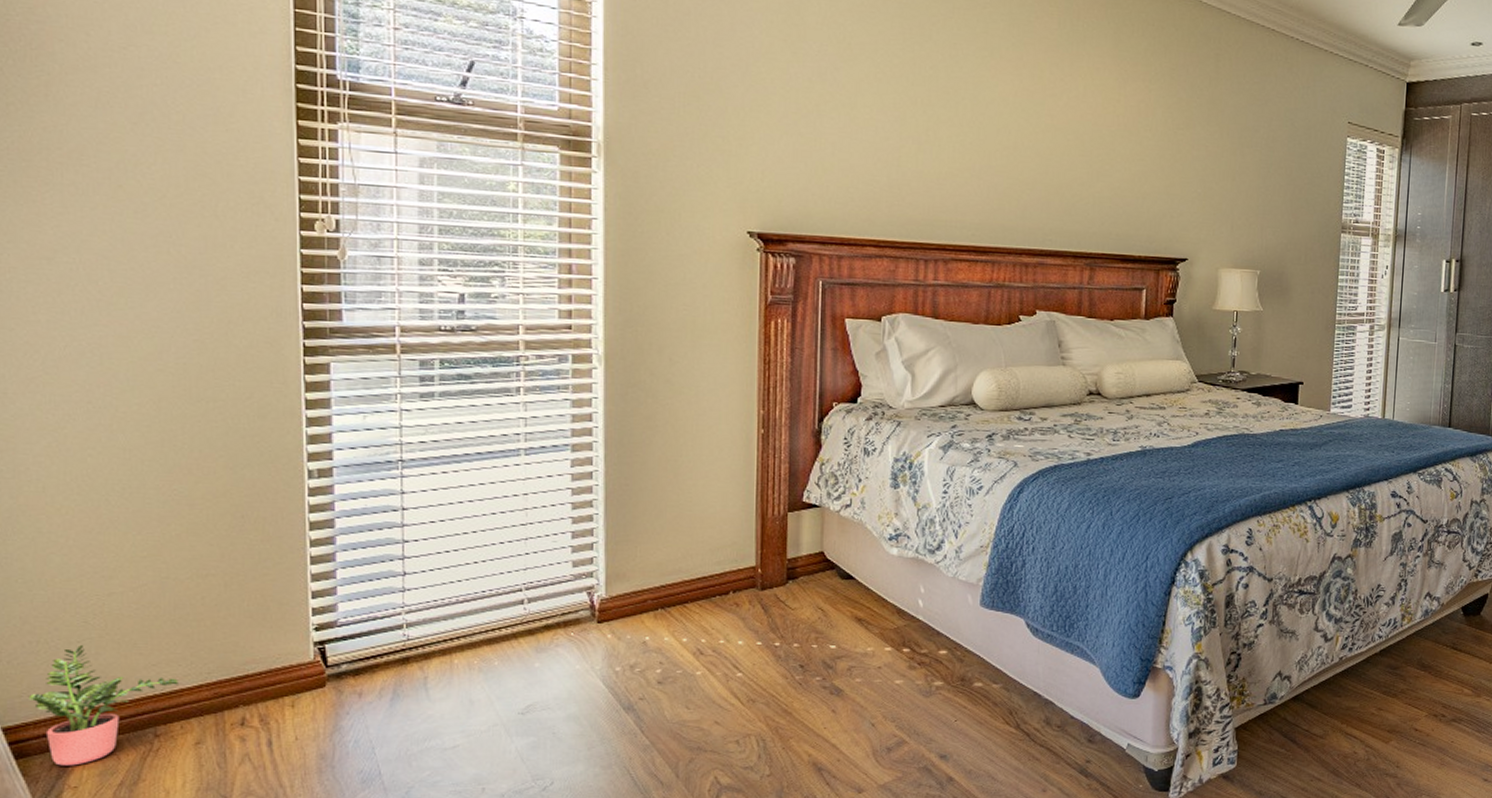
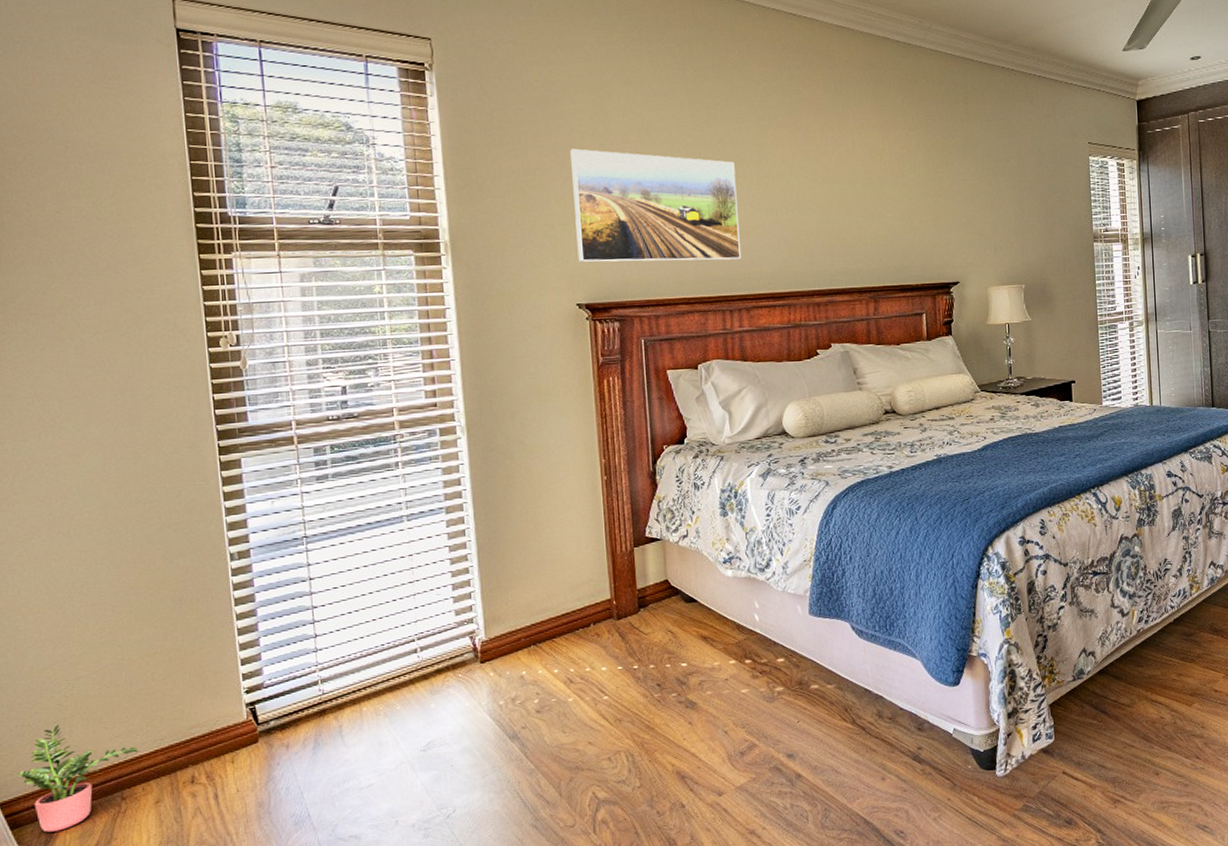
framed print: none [754,53,947,204] -> present [569,148,742,262]

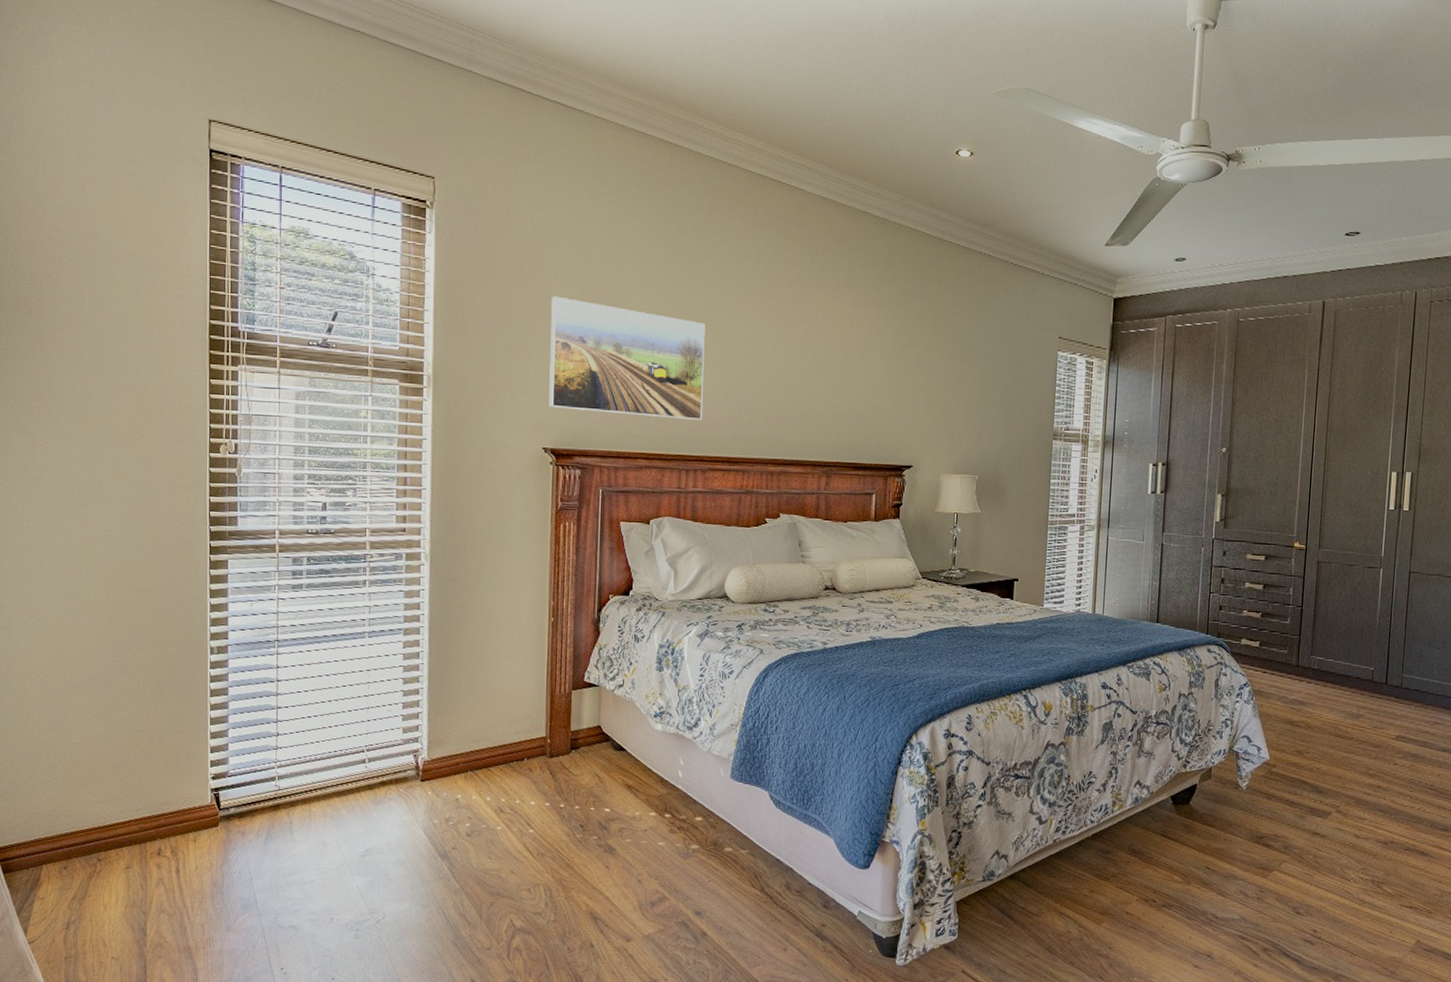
potted plant: present [18,725,138,832] -> none [14,784,115,881]

